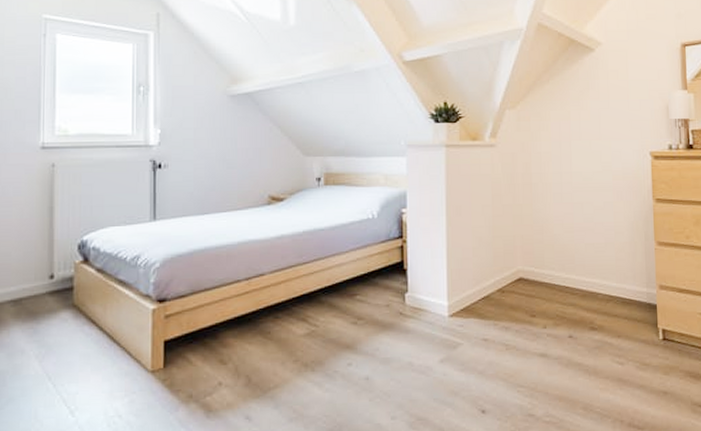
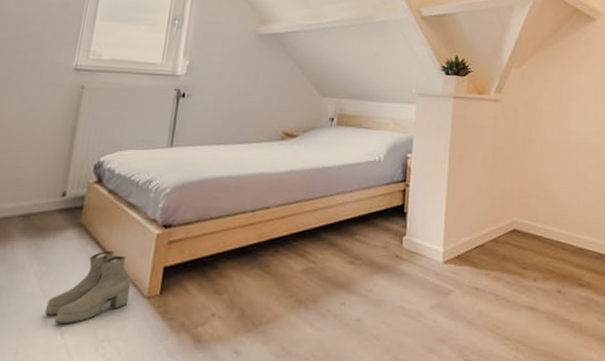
boots: none [51,329,133,404] -> present [44,250,132,325]

